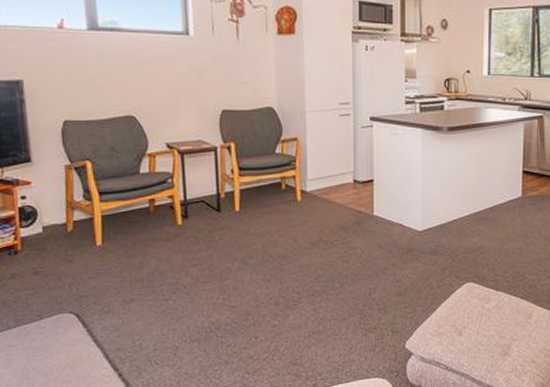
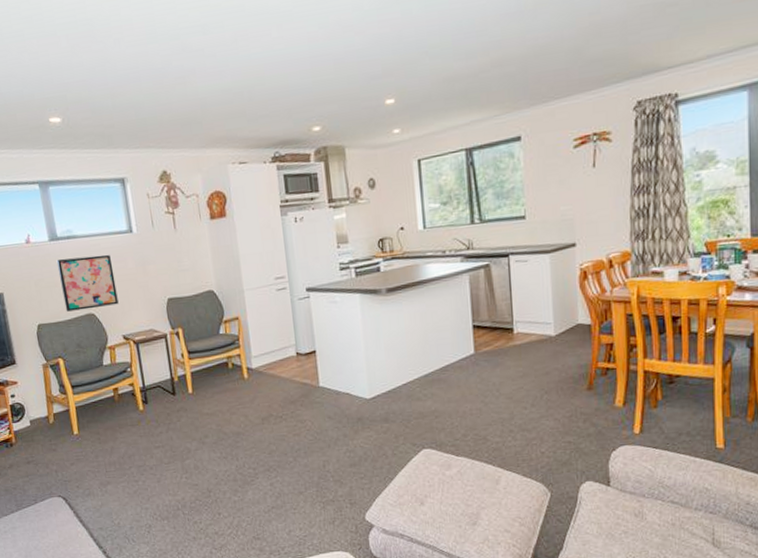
wall art: none [94,51,165,111] -> present [56,254,119,312]

